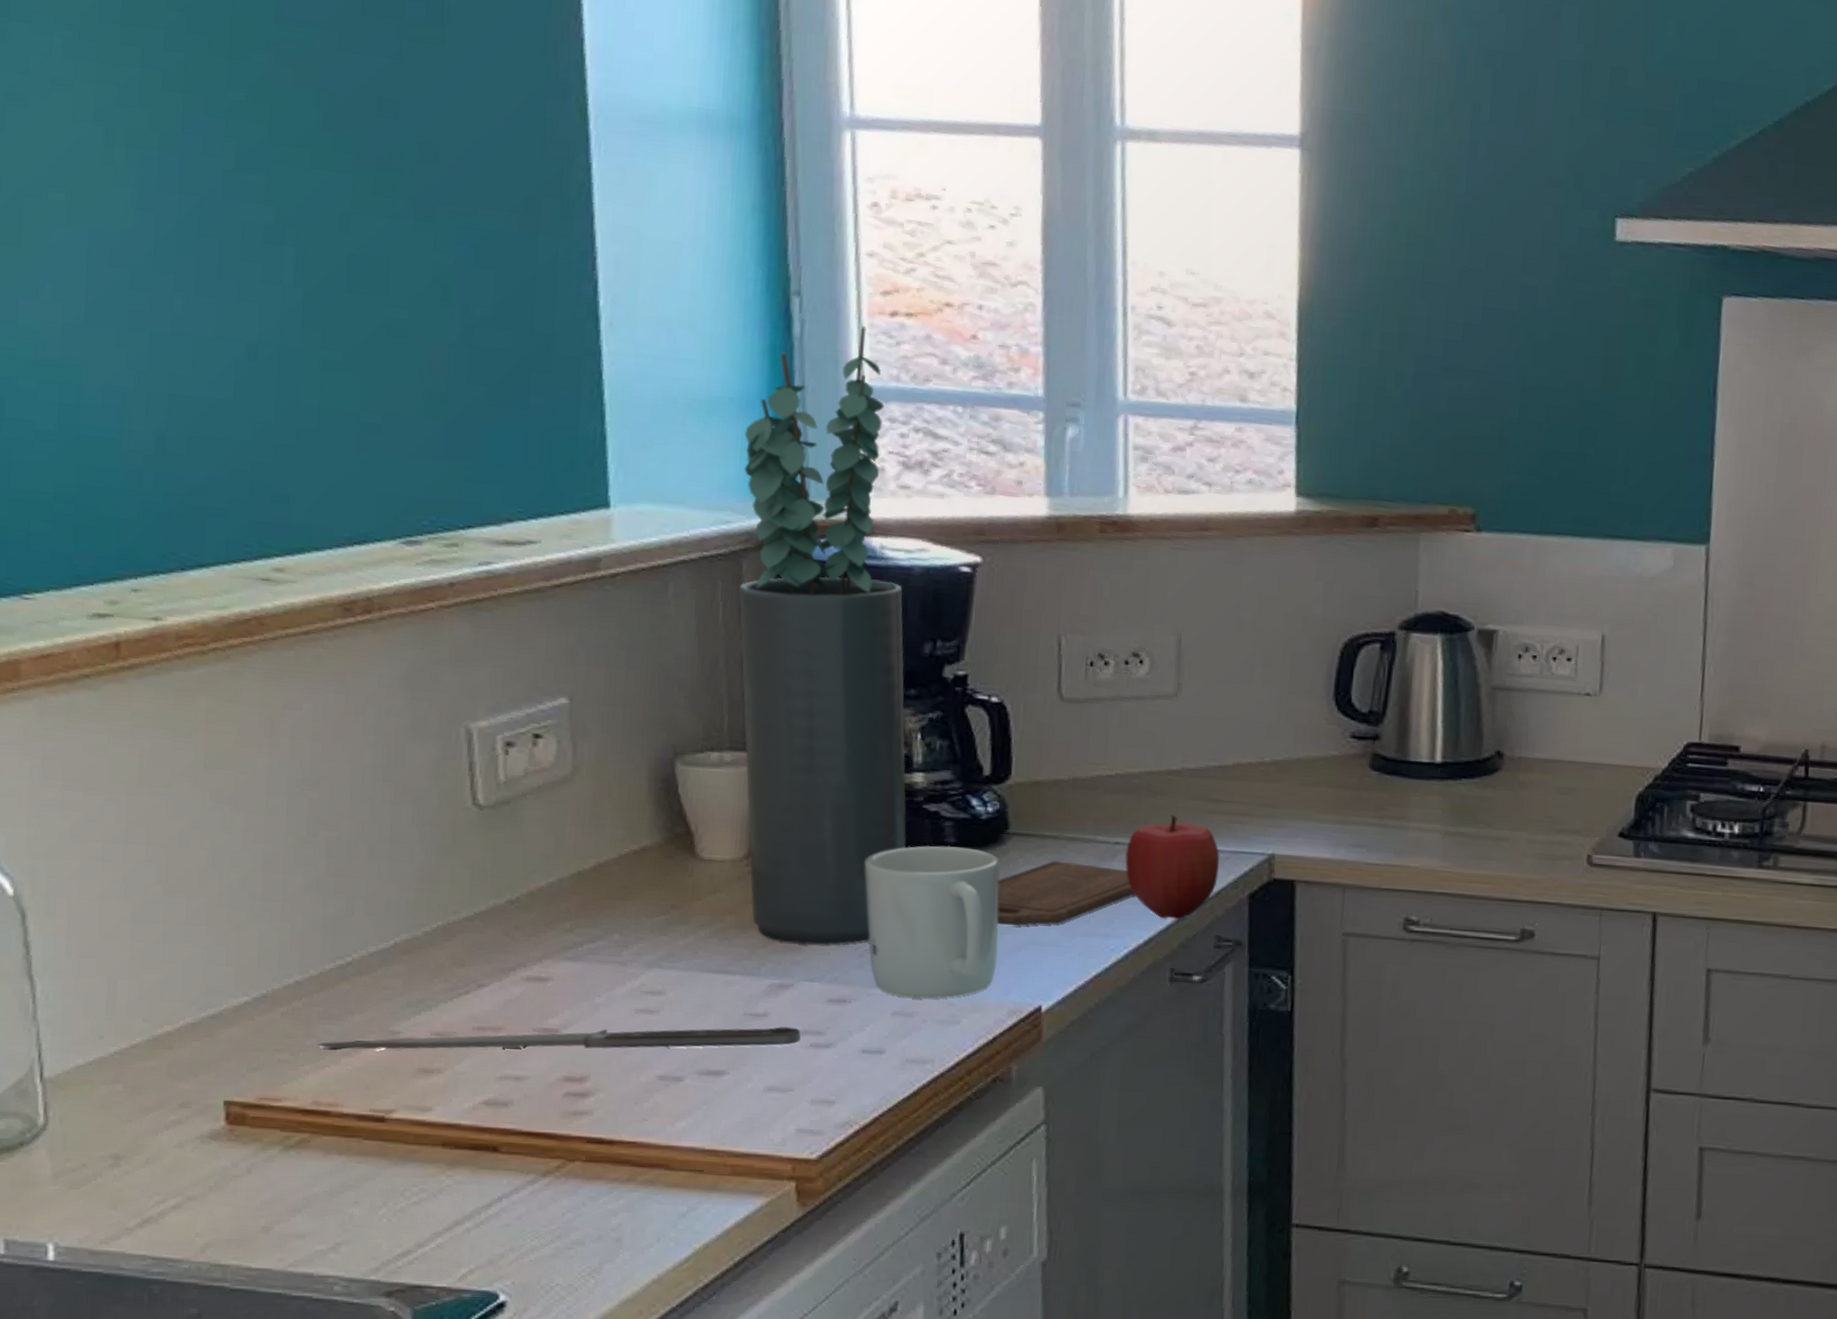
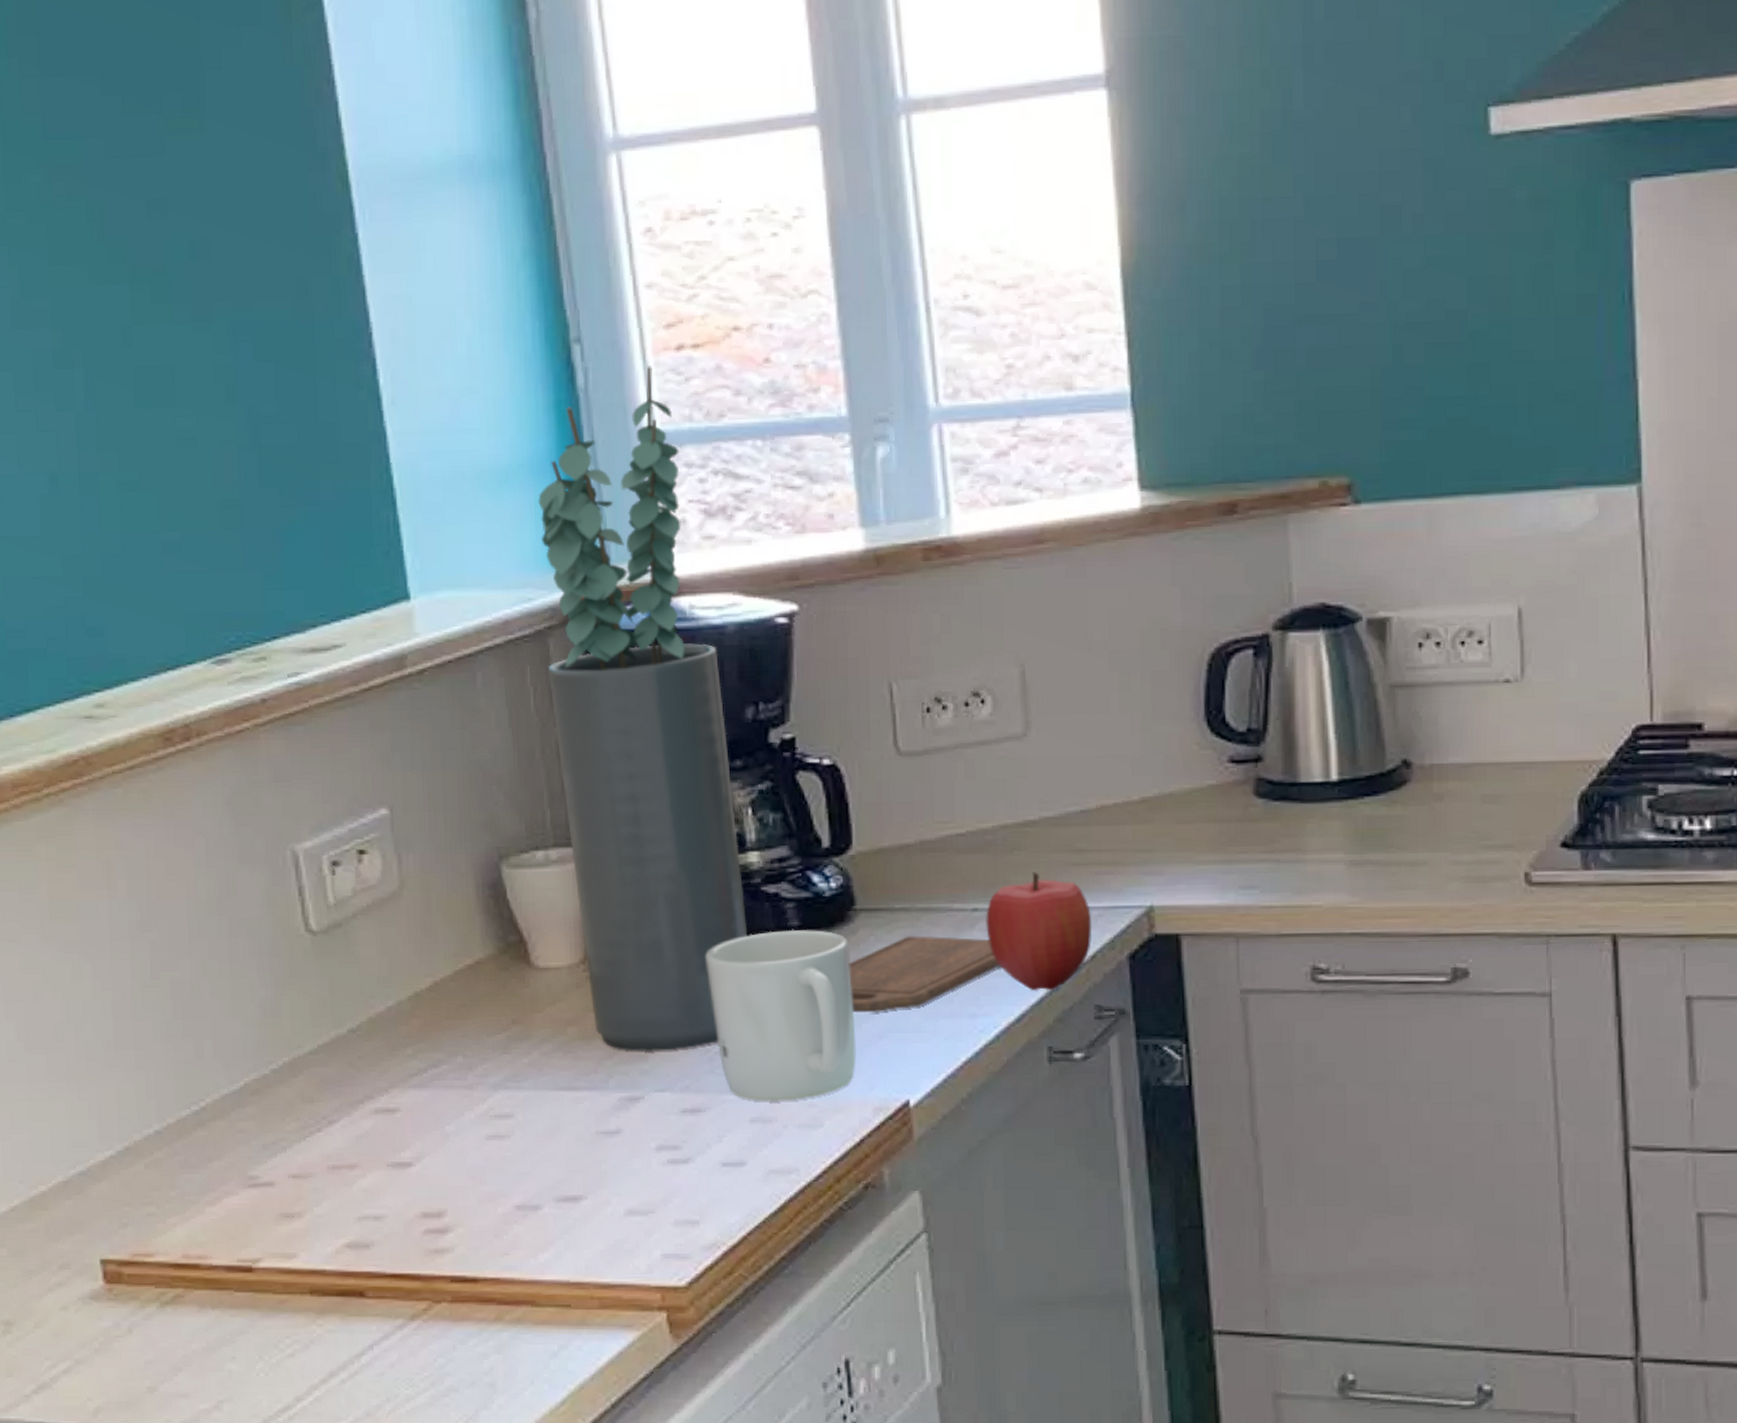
kitchen knife: present [317,1026,801,1050] -> none [181,1142,657,1198]

